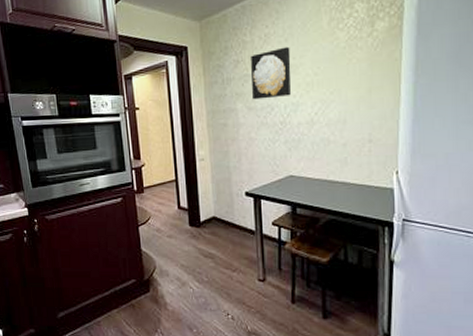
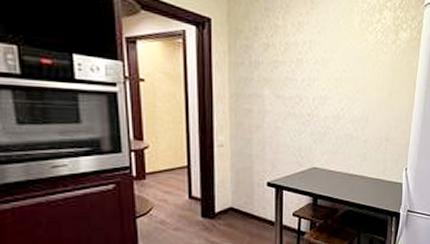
wall art: present [251,46,291,100] -> none [281,39,322,89]

